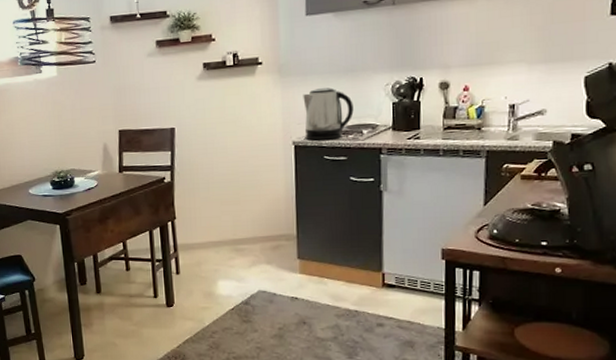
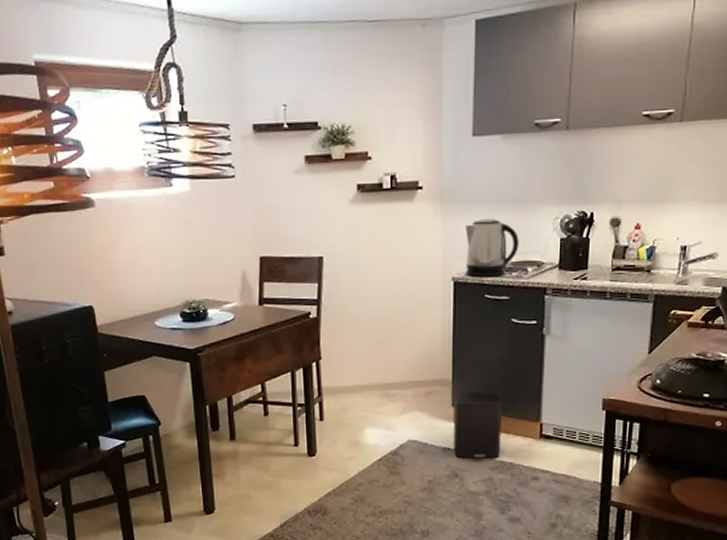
pedal bin: none [299,244,346,307] -> present [453,391,503,459]

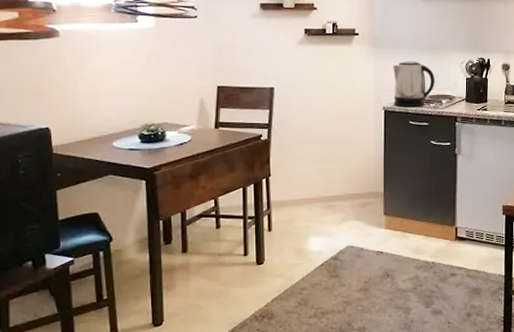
pedal bin: present [453,391,503,459] -> none [385,201,426,261]

